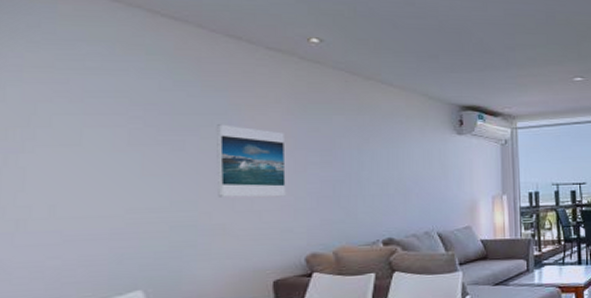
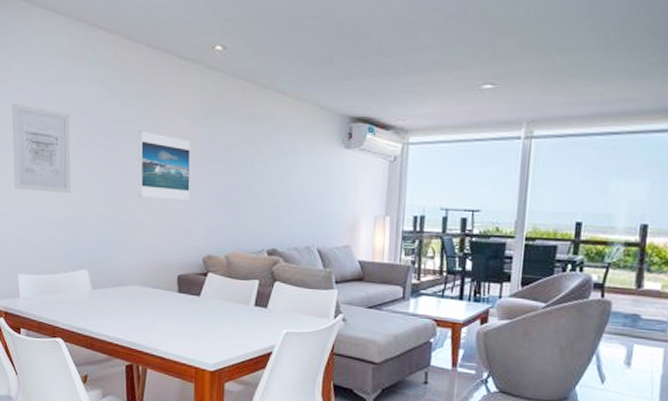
wall art: none [23,96,118,201] -> present [12,104,71,193]

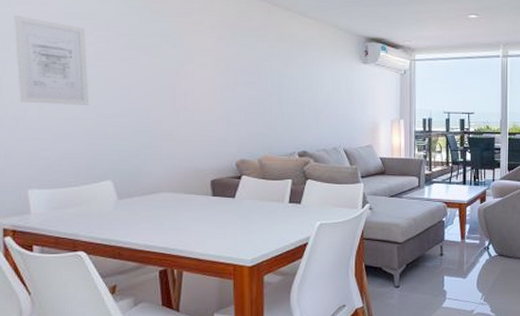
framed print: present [138,131,191,201] -> none [164,46,220,111]

